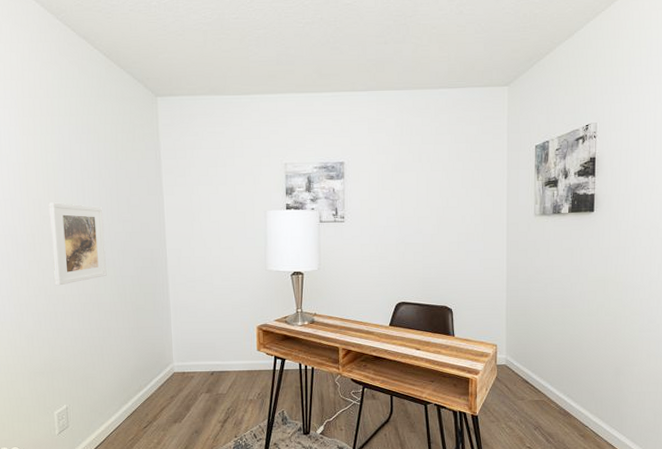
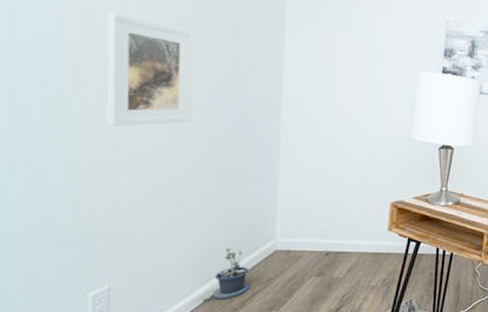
potted plant: none [127,373,159,416] -> present [202,248,251,301]

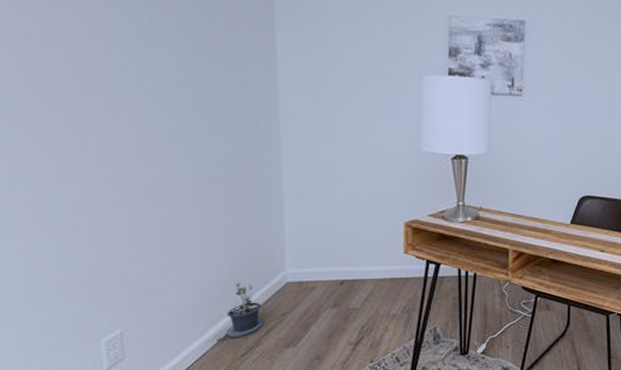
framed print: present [106,12,194,127] -> none [91,41,187,162]

